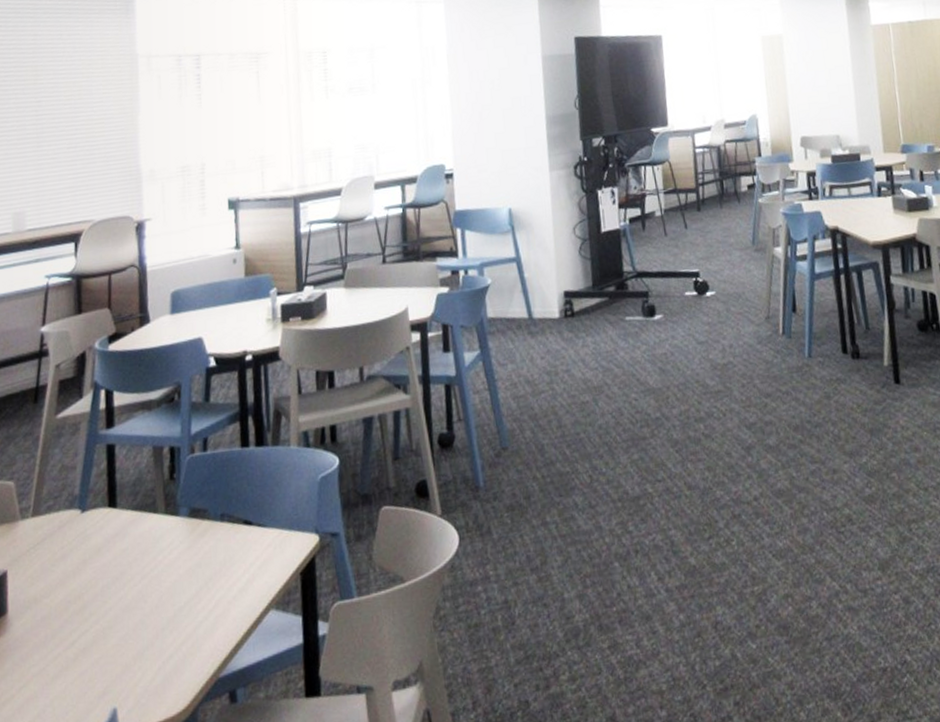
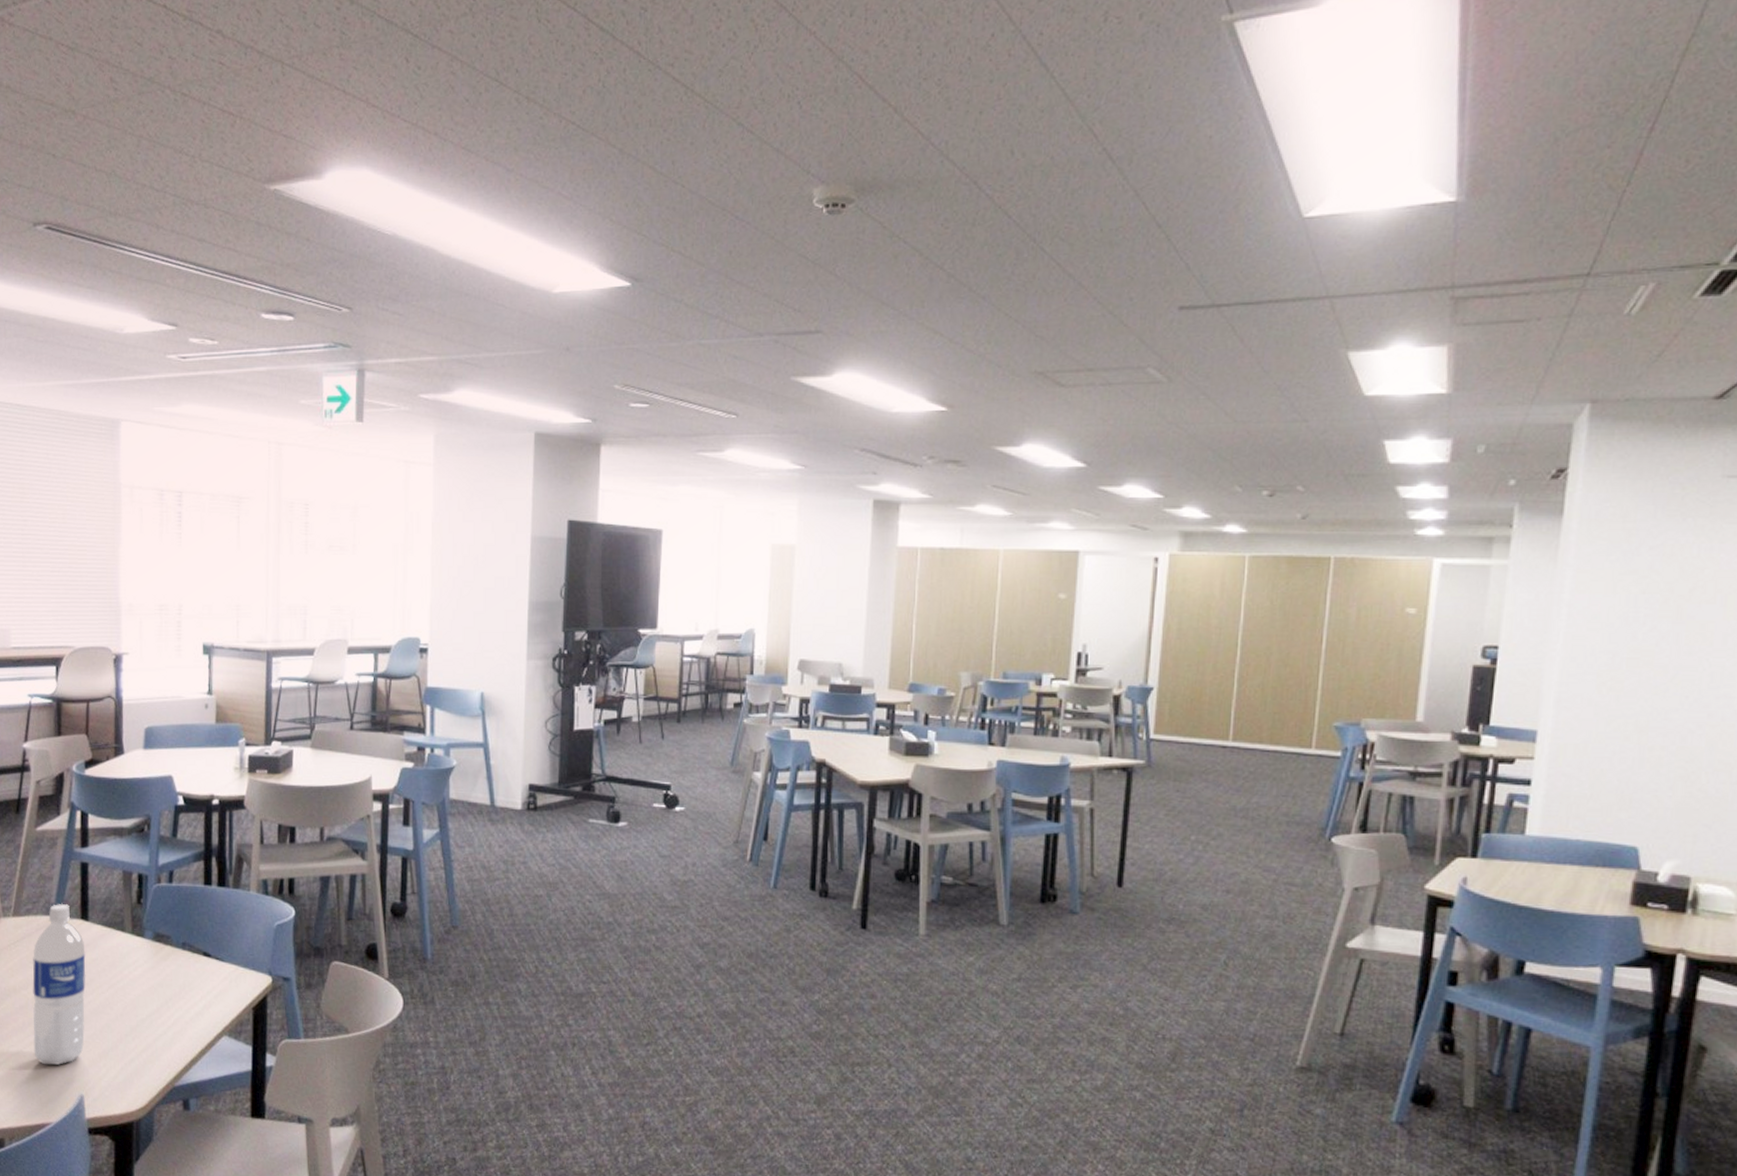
water bottle: none [55,493,117,681] -> present [32,903,86,1066]

